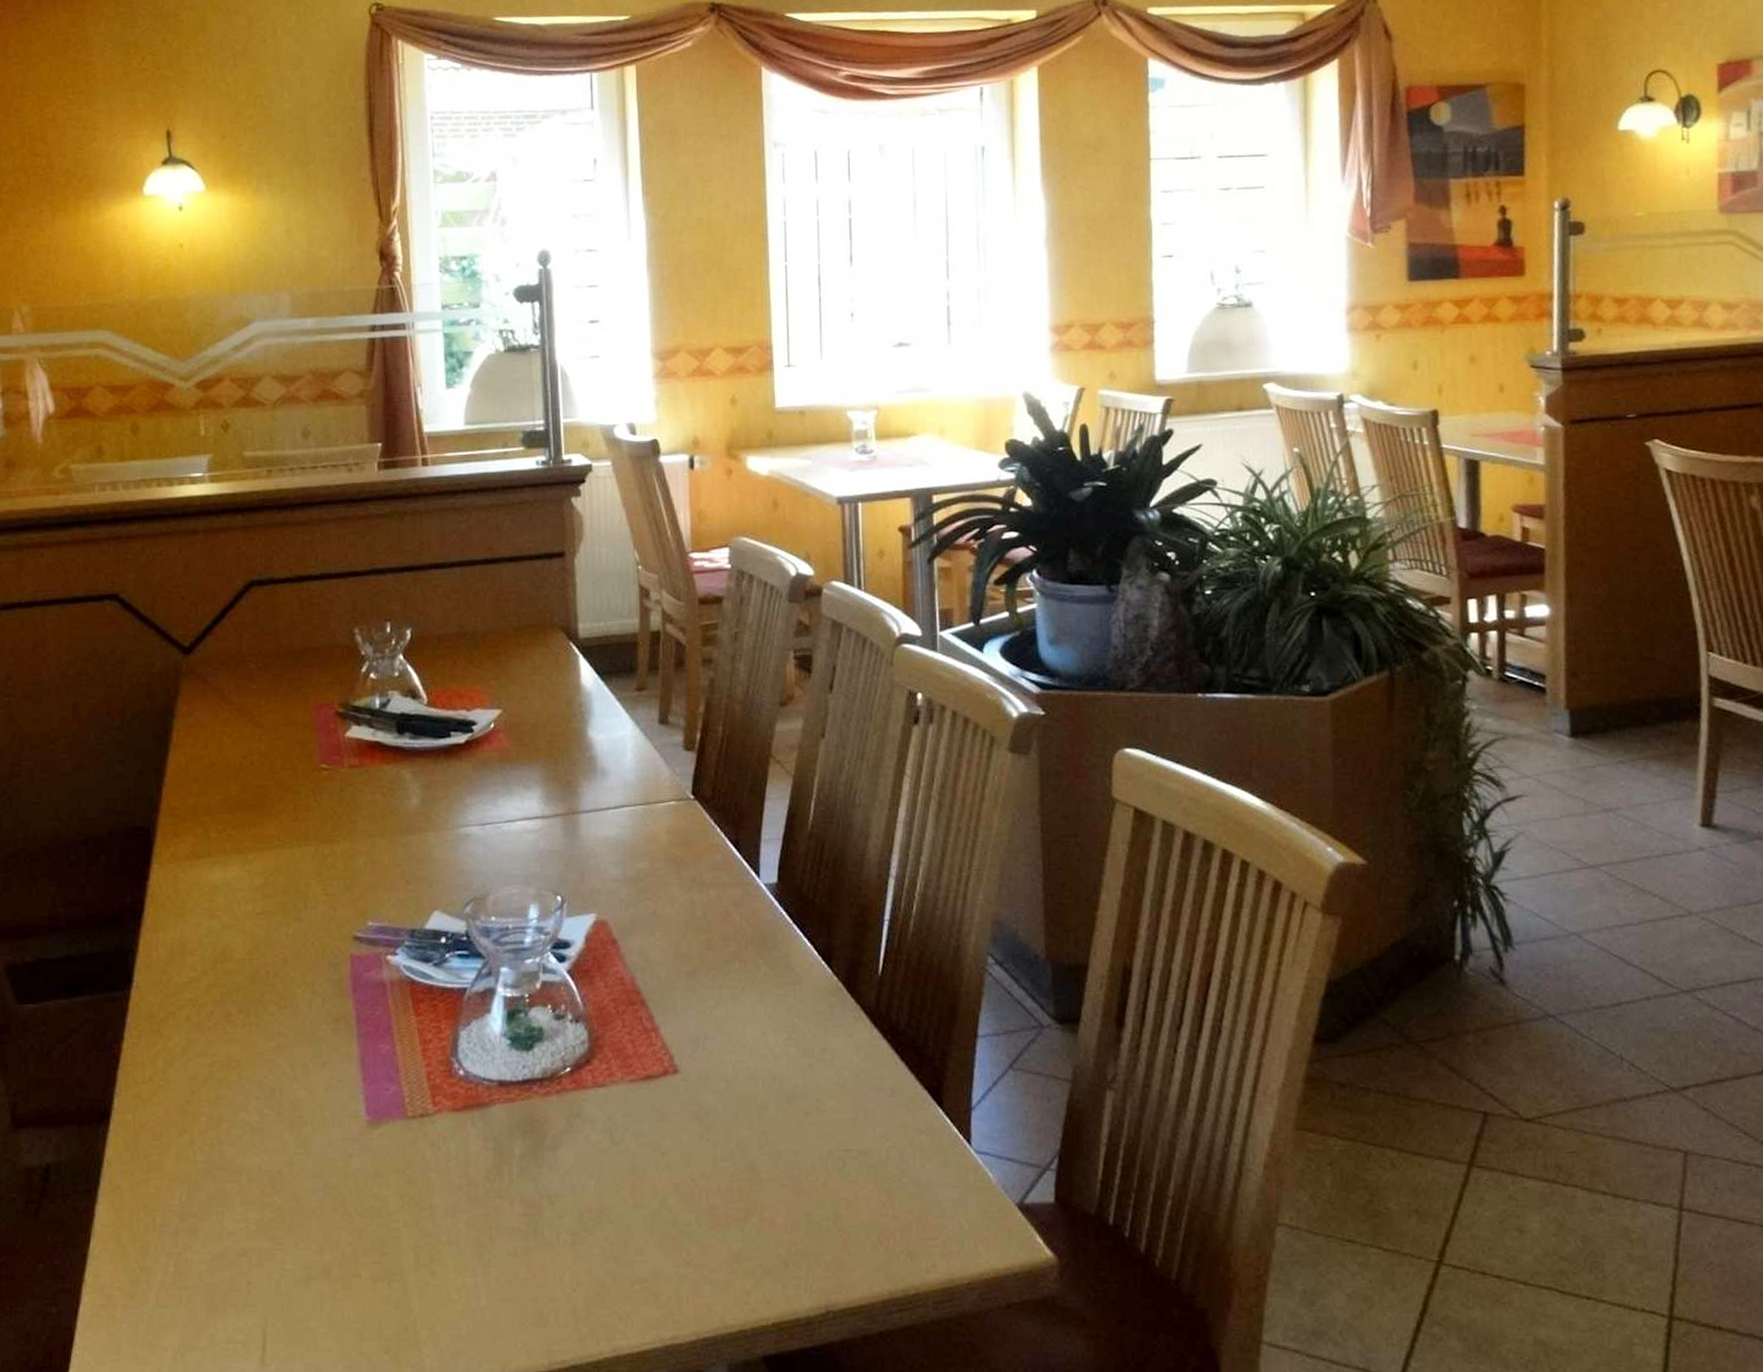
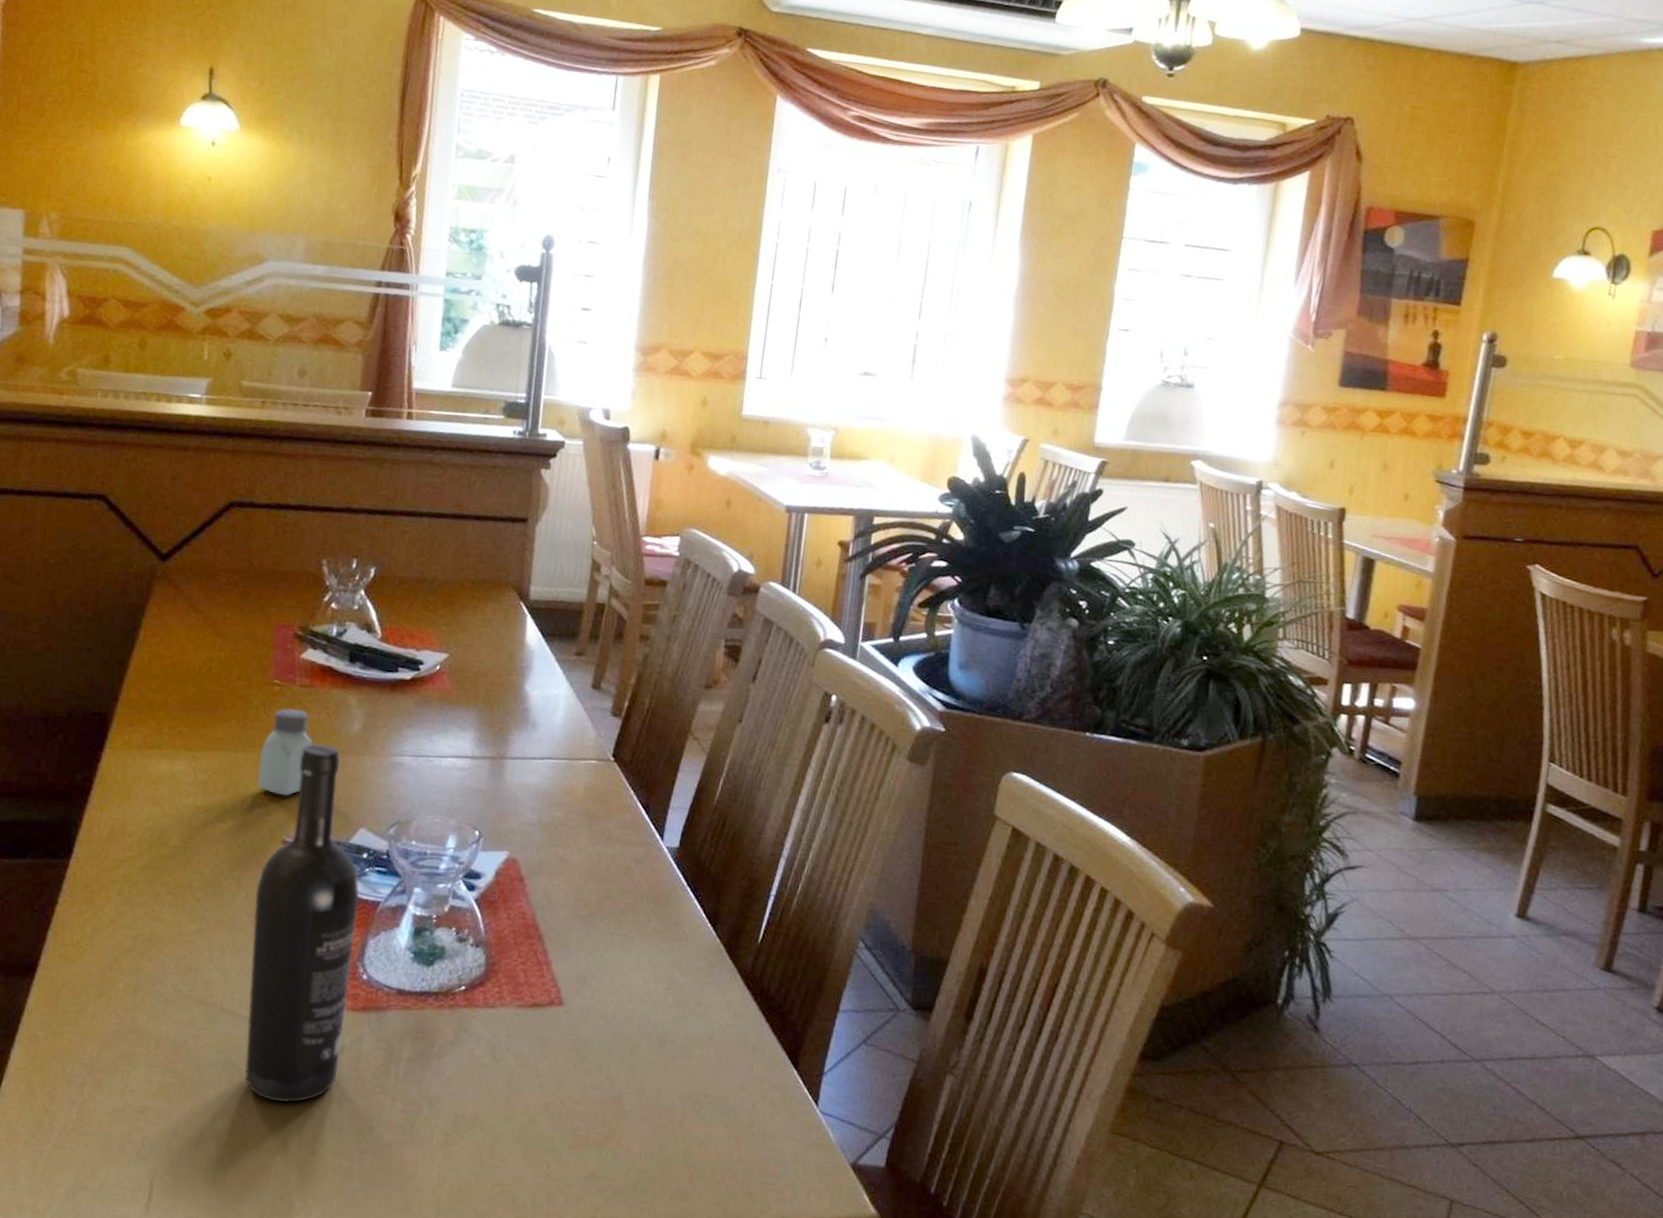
saltshaker: none [316,792,372,888] -> present [257,708,314,796]
wine bottle: none [332,826,447,1223] -> present [245,744,360,1102]

